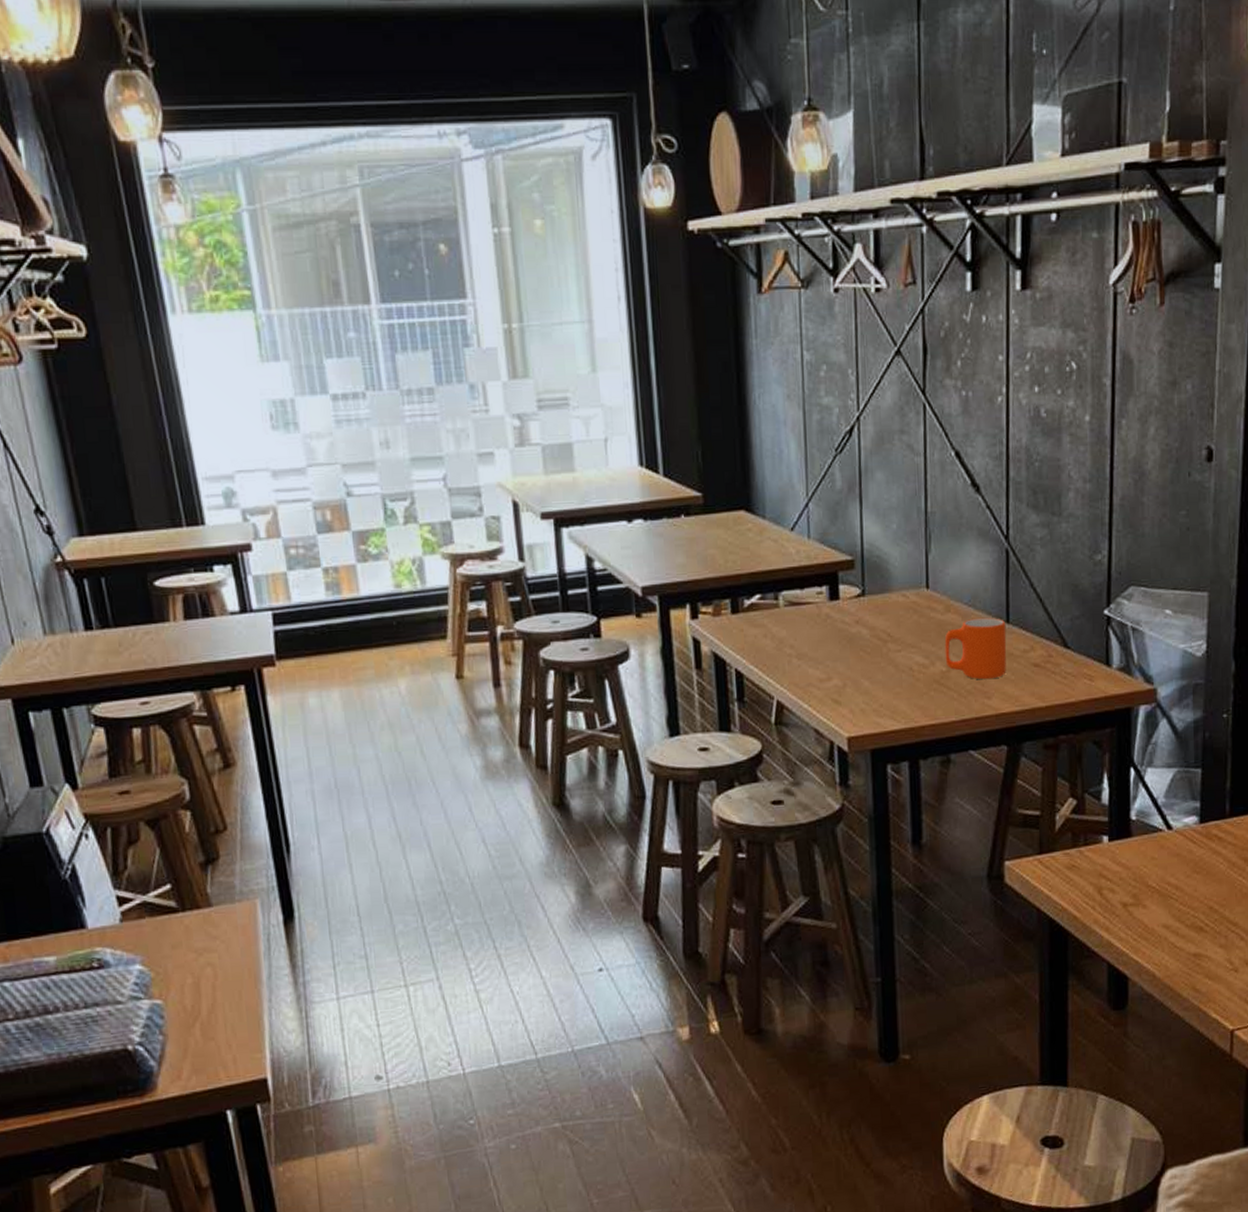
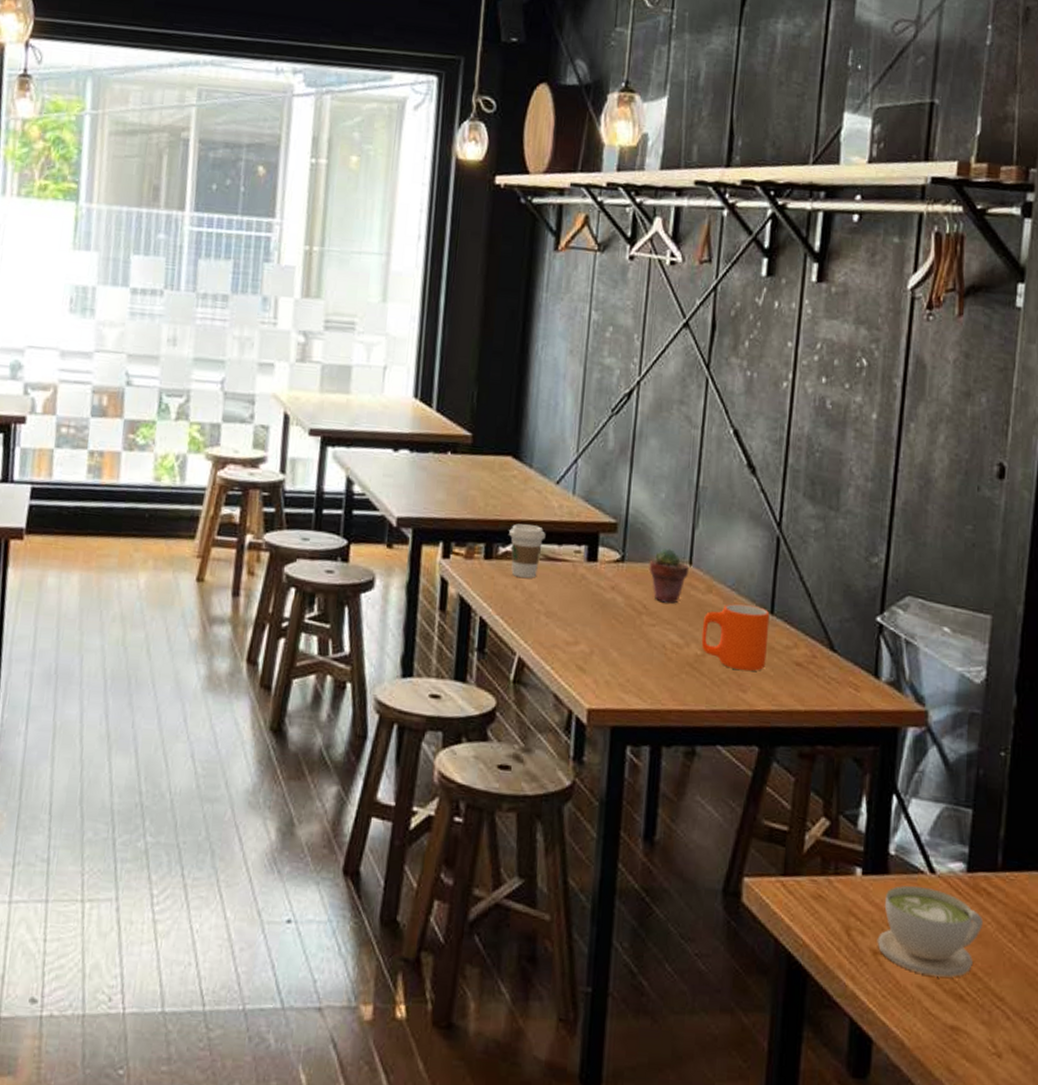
coffee cup: none [752,574,788,626] -> present [509,524,546,578]
potted succulent: none [888,576,927,628] -> present [649,548,690,603]
coffee cup: none [1126,842,1217,916] -> present [877,885,984,978]

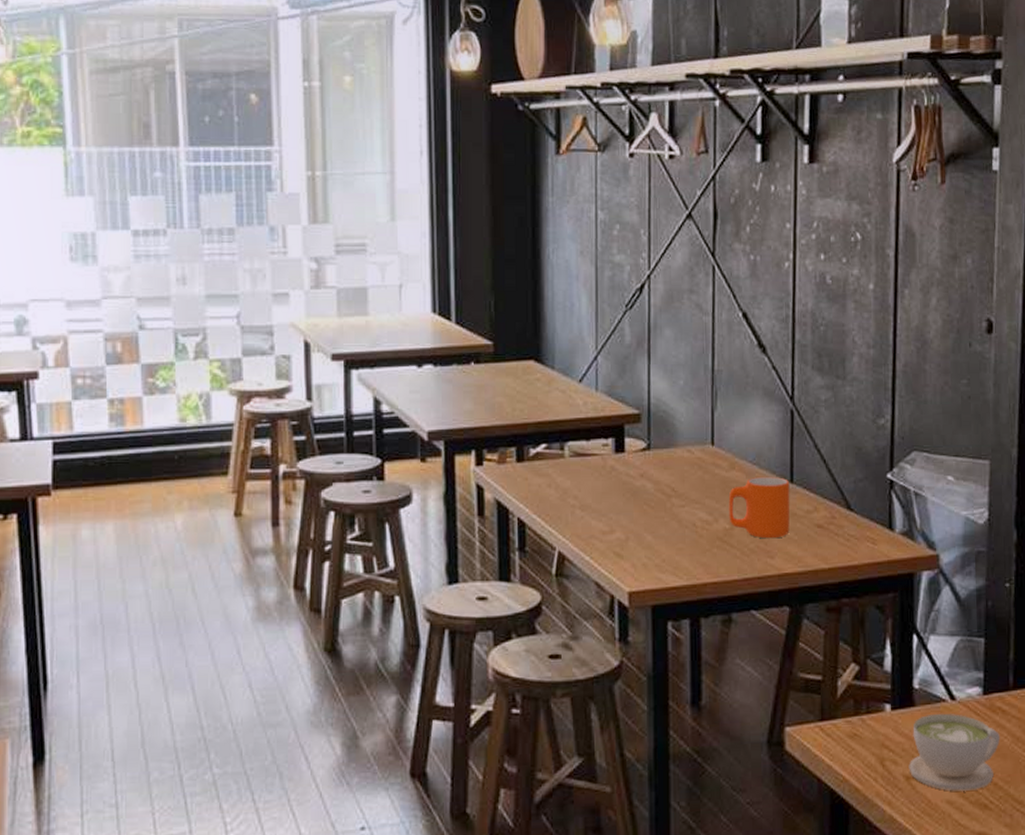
coffee cup: present [509,524,546,578] -> none [538,424,574,475]
potted succulent: present [649,548,690,603] -> none [674,432,712,484]

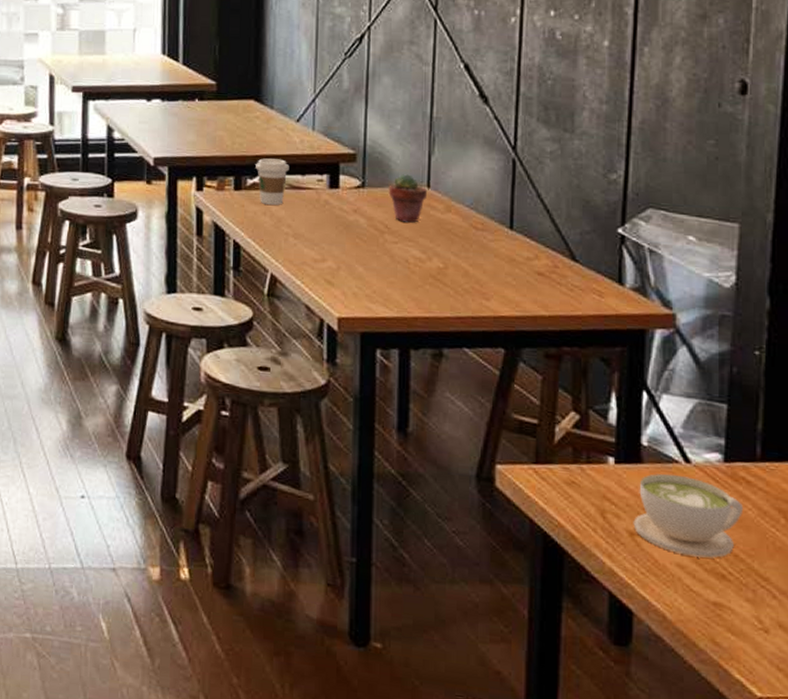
coffee cup: none [538,424,574,475] -> present [255,158,290,205]
potted succulent: none [674,432,712,484] -> present [388,174,428,223]
mug: present [728,476,790,539] -> none [443,221,509,282]

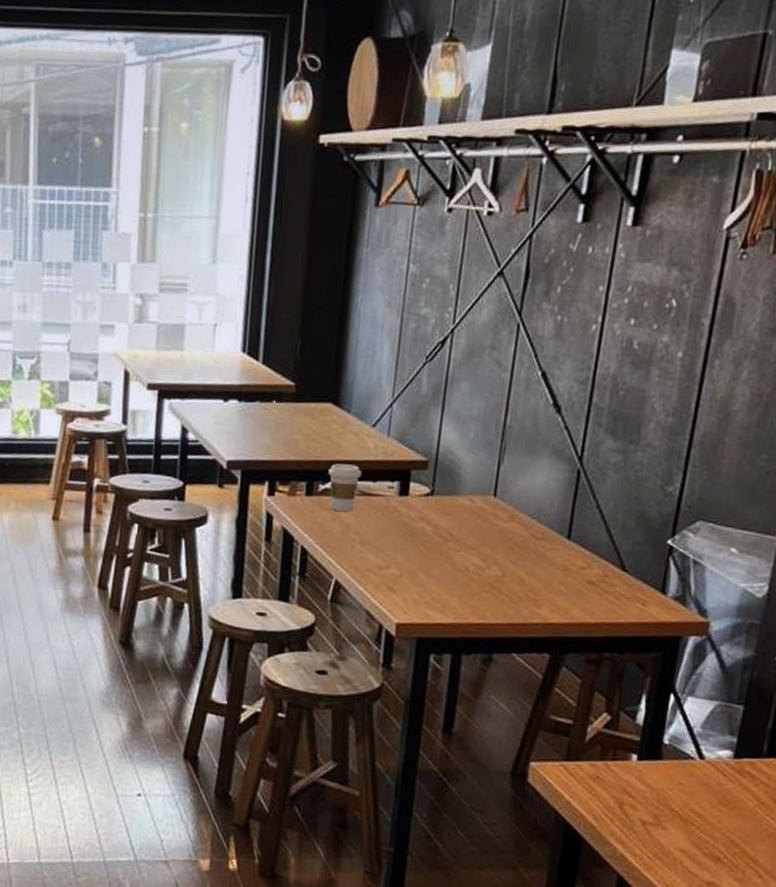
potted succulent: present [388,174,428,223] -> none [456,482,494,531]
coffee cup: present [633,473,744,558] -> none [646,769,745,844]

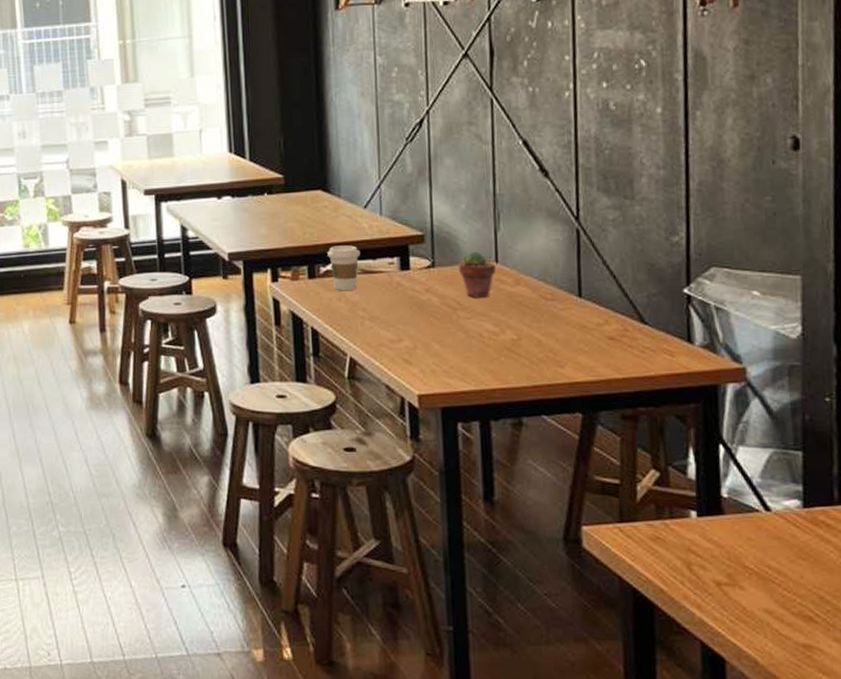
potted succulent: none [456,482,494,531] -> present [458,251,496,298]

